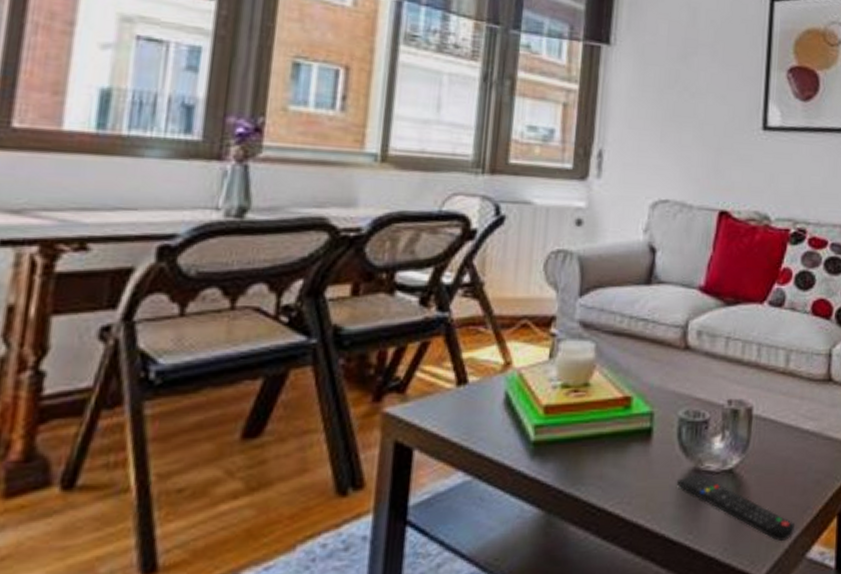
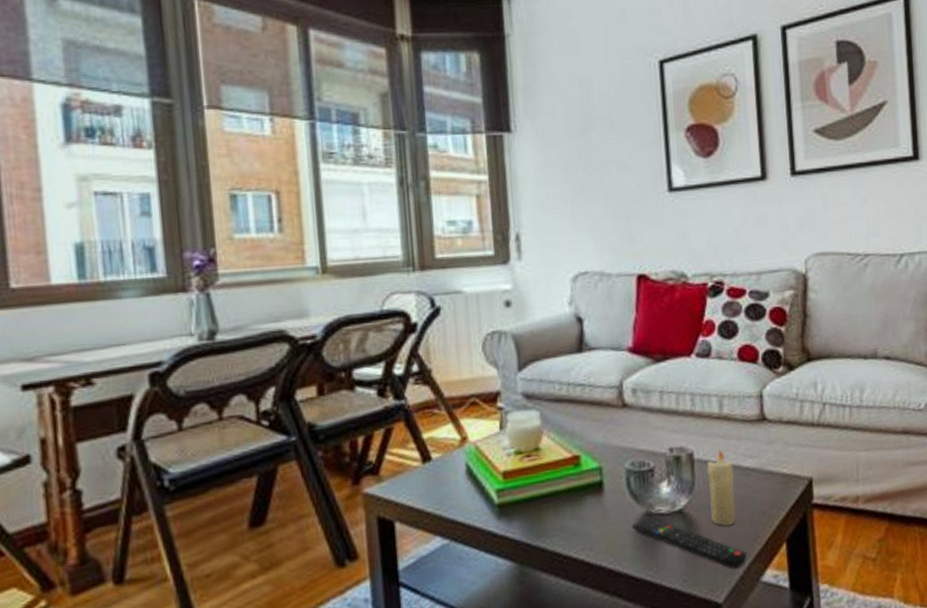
candle: none [762,406,793,493] -> present [707,448,737,527]

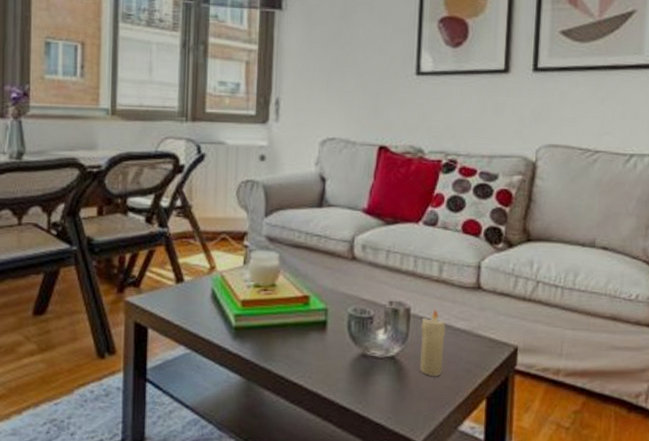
remote control: present [632,516,747,569] -> none [348,358,448,416]

